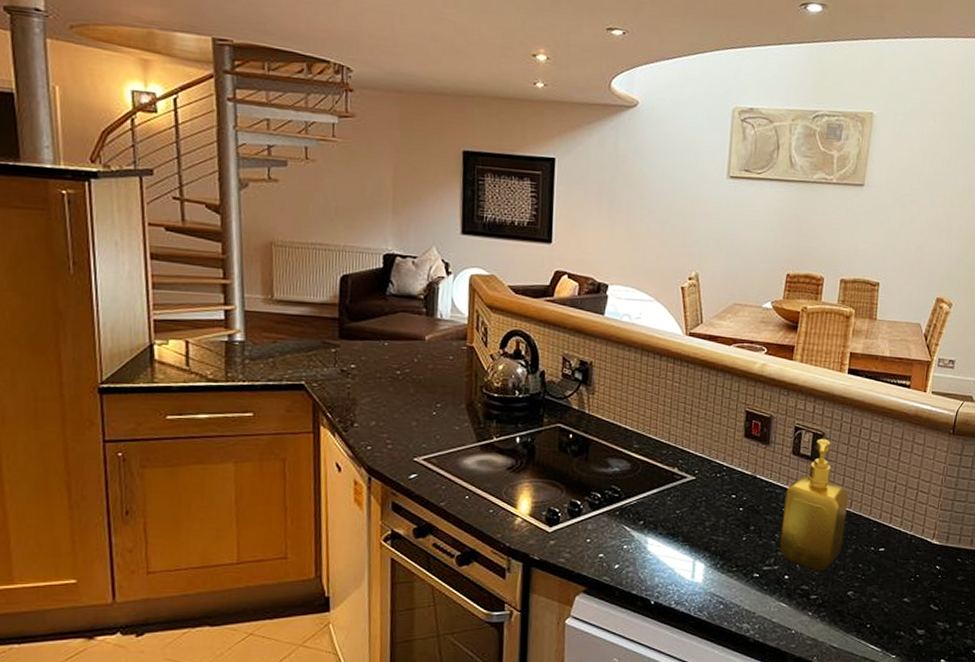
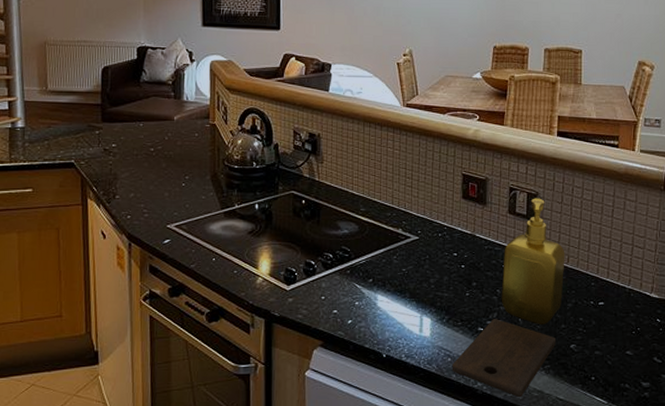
cutting board: none [723,564,834,646] -> present [452,319,557,398]

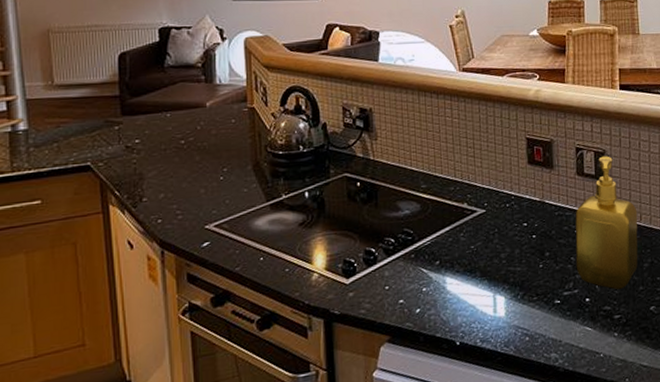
cutting board: present [452,319,557,398] -> none [530,288,636,370]

